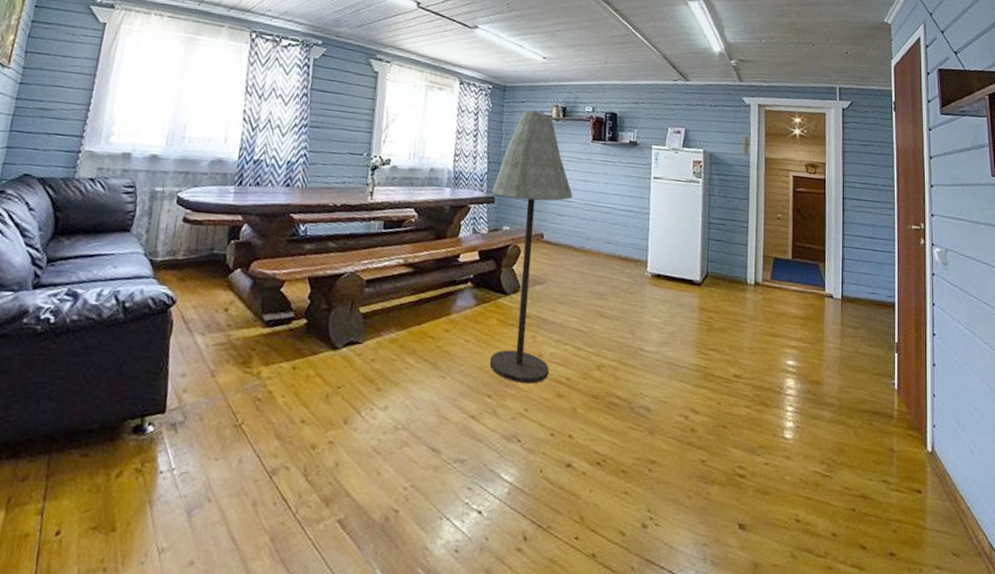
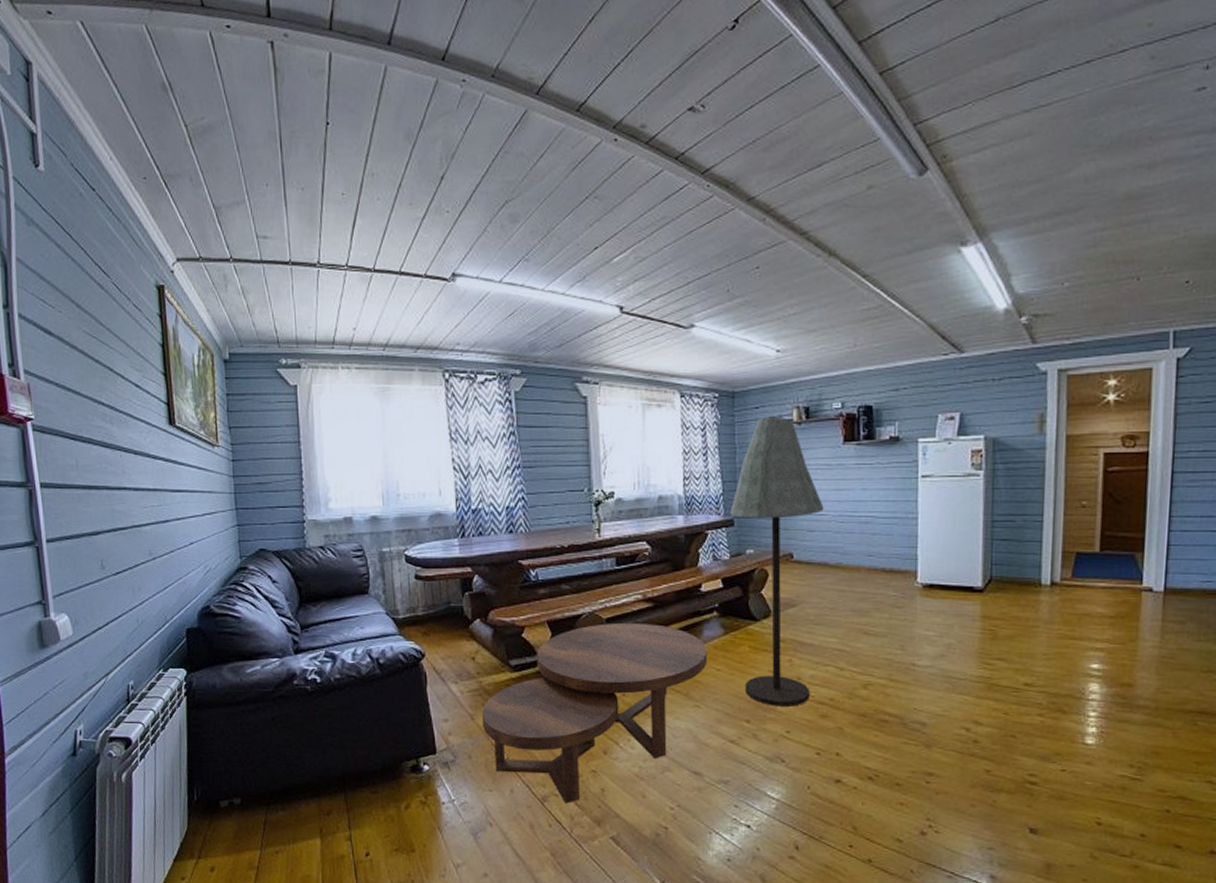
coffee table: none [222,284,459,479] -> present [481,622,708,804]

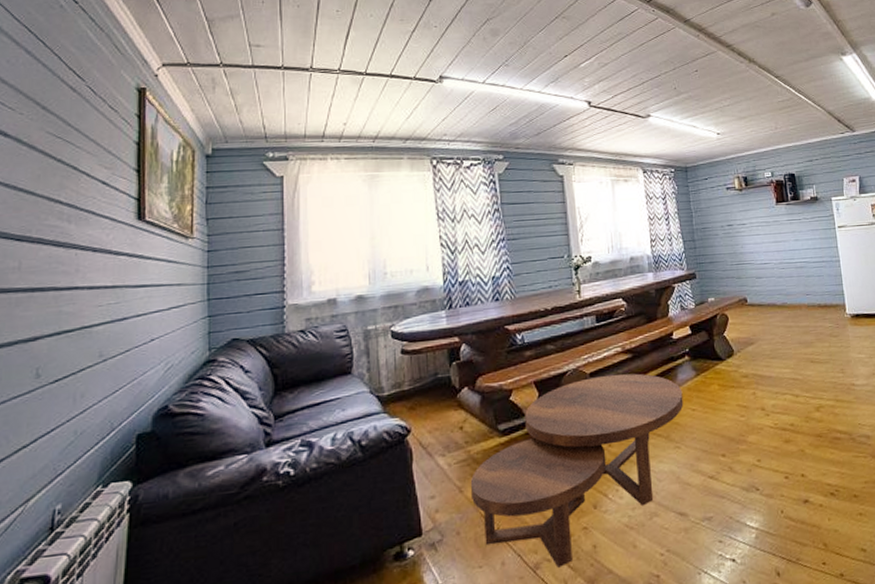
floor lamp: present [730,416,824,707] -> none [692,185,774,438]

